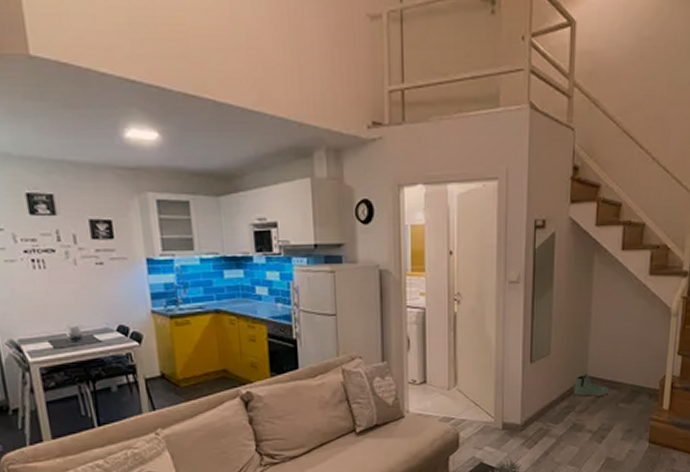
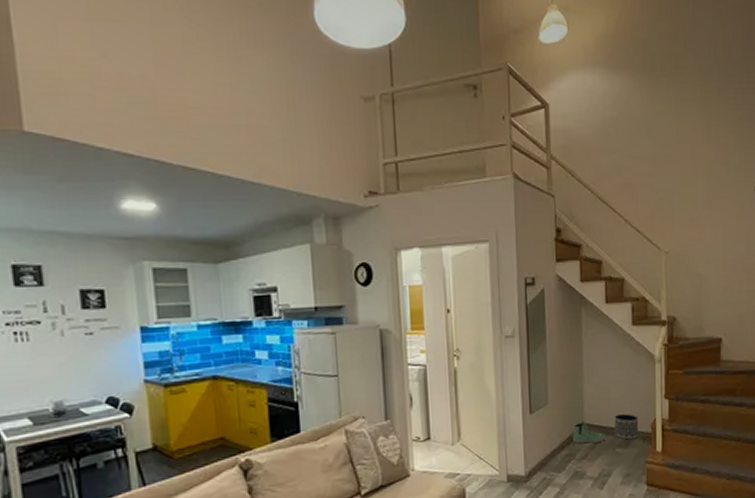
planter: none [619,368,647,395] -> present [614,413,639,440]

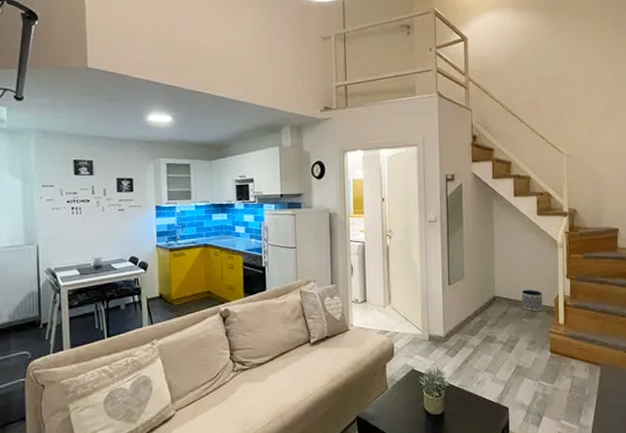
sneaker: present [572,421,606,444] -> none [485,294,514,313]

